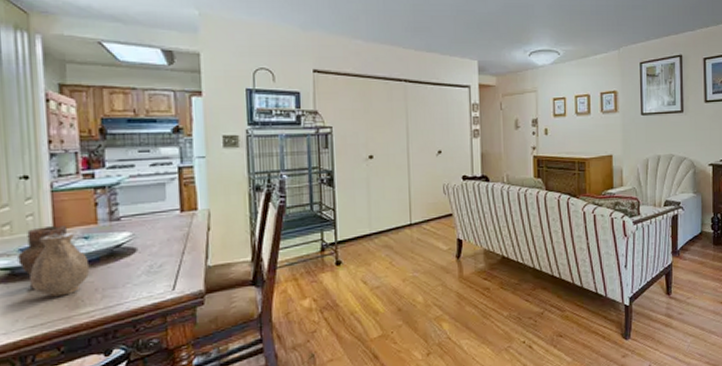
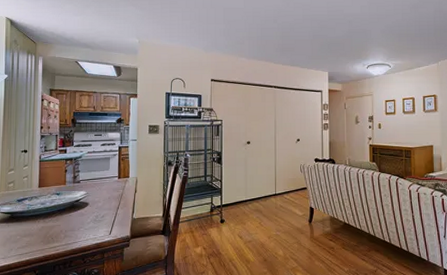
vase: present [18,226,90,297] -> none [16,185,59,234]

